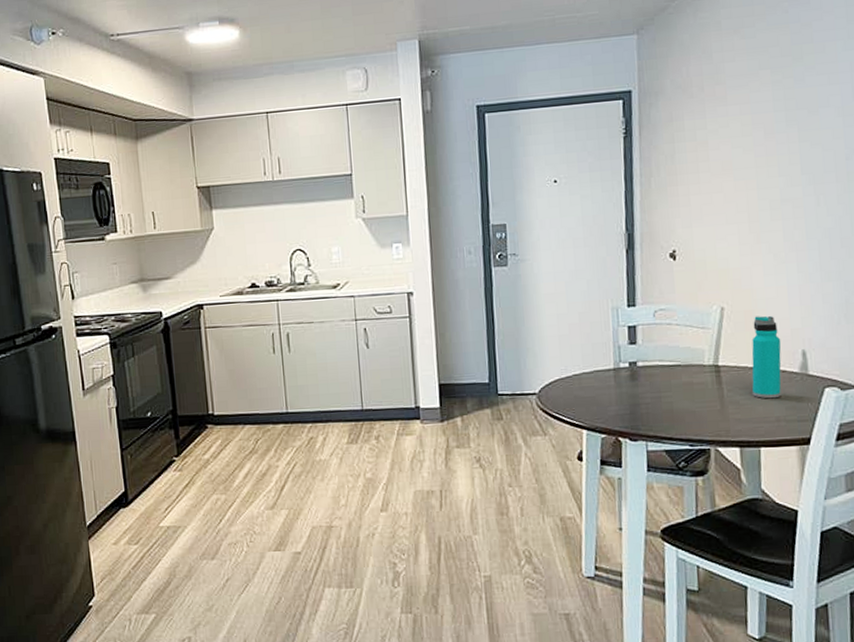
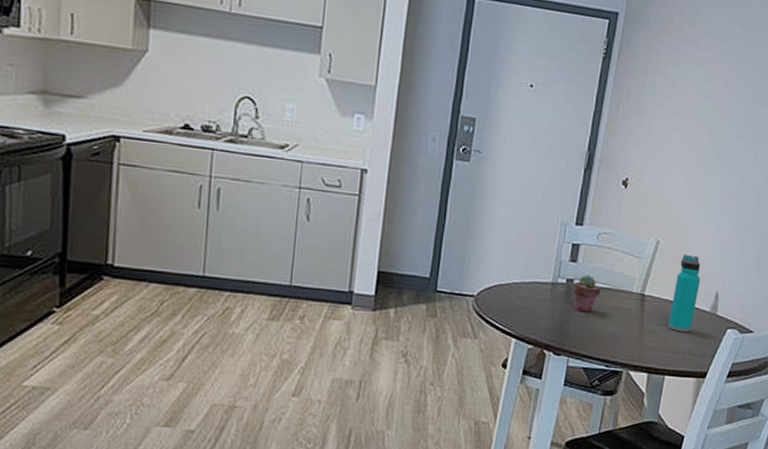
potted succulent: none [637,355,669,394] -> present [573,275,601,313]

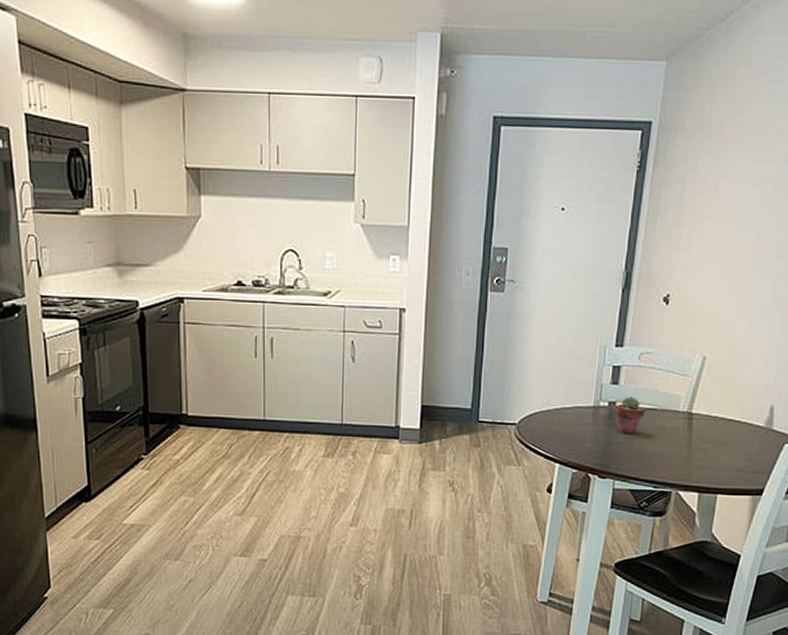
water bottle: present [668,254,701,333] -> none [719,368,754,450]

